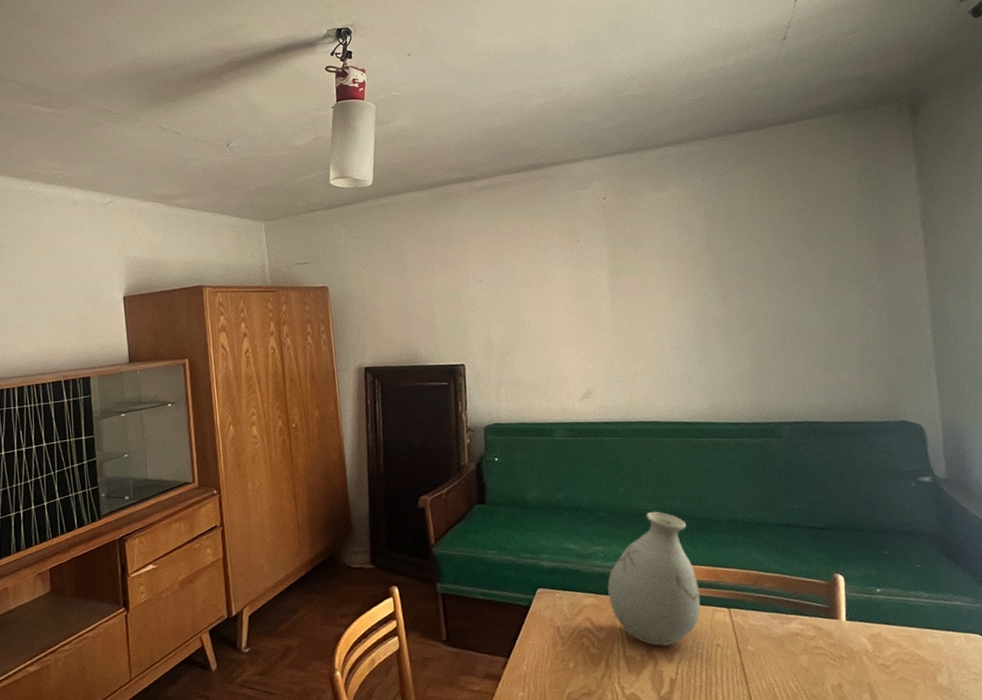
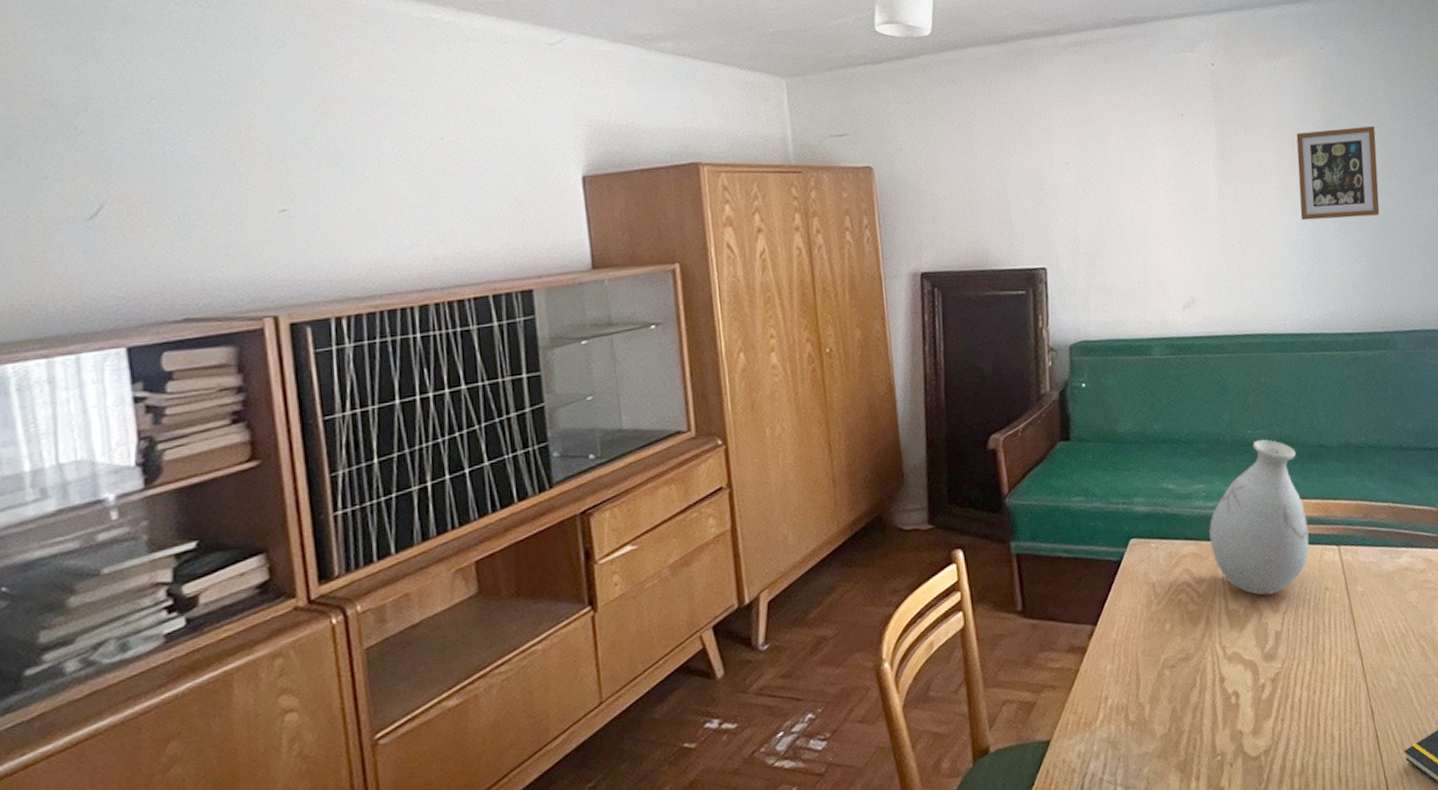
picture frame: none [681,245,762,326] -> present [1296,126,1380,221]

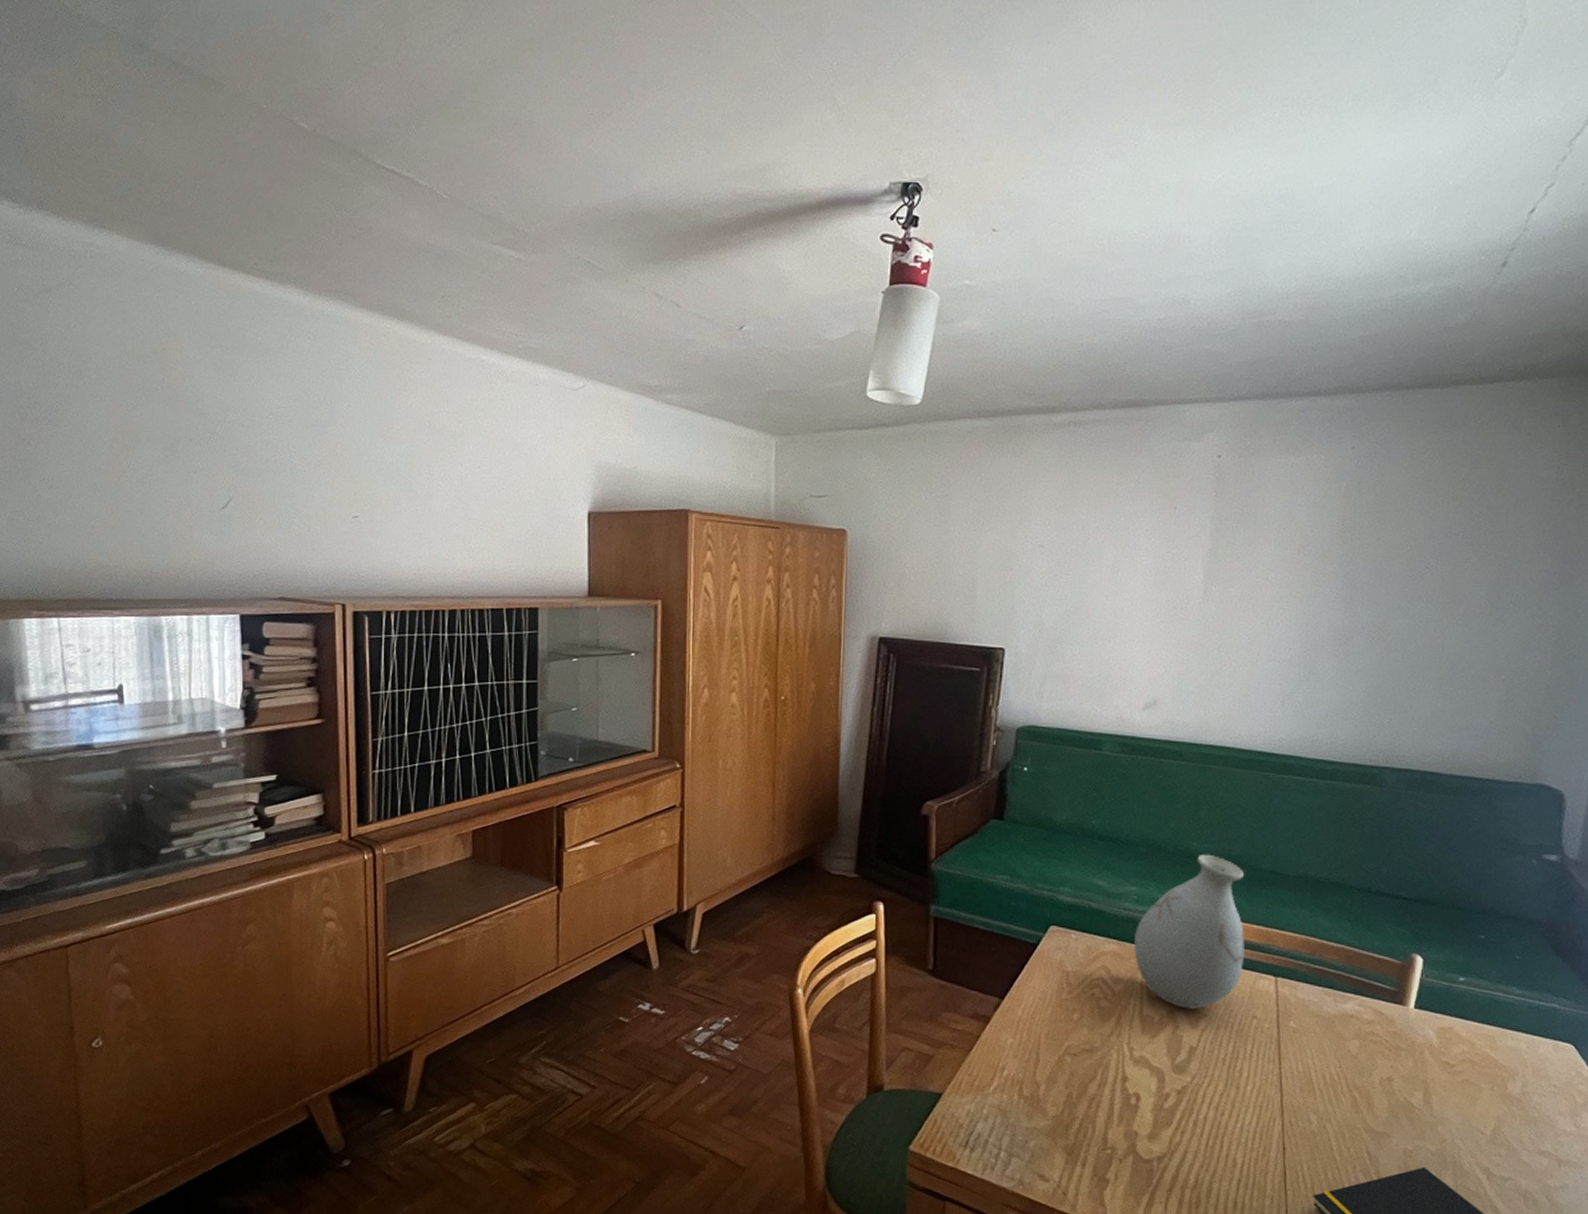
picture frame: present [1296,126,1380,221] -> none [1294,539,1403,639]

